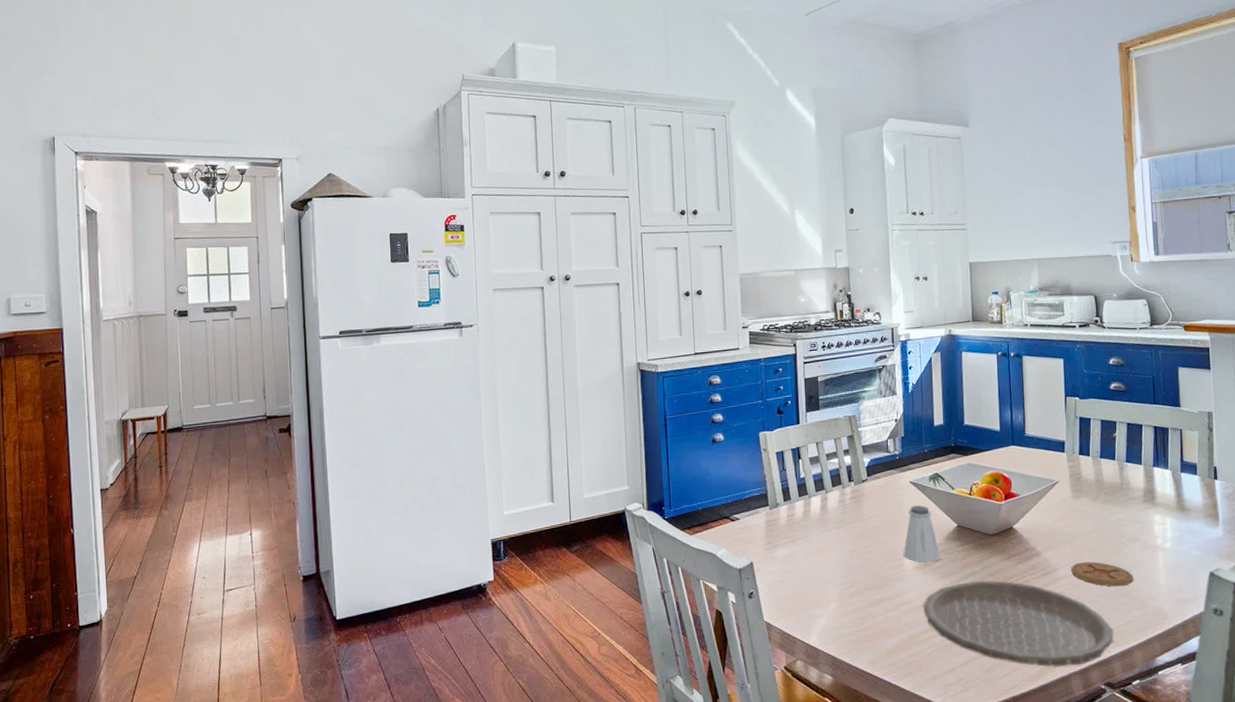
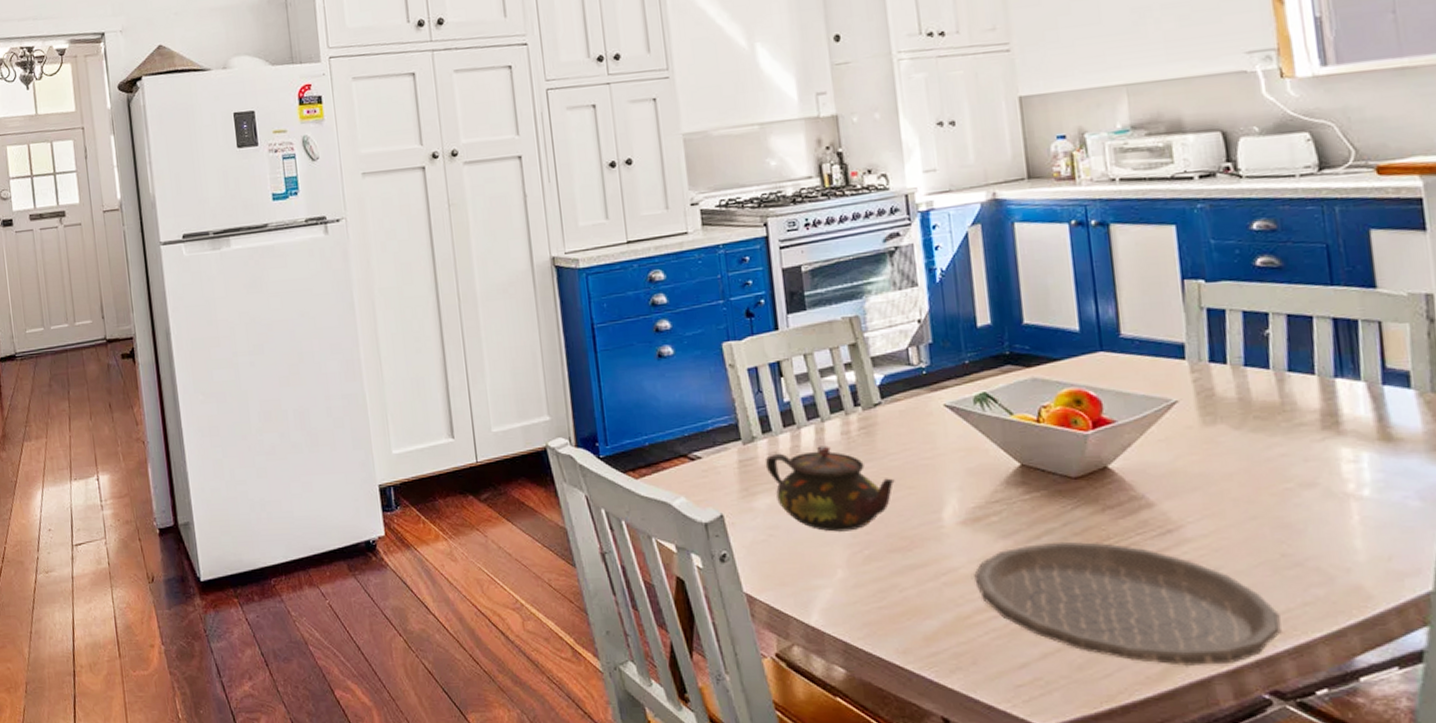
teapot: none [784,510,874,575] -> present [765,445,895,532]
saltshaker: present [903,505,941,563] -> none [940,437,998,516]
coaster: present [1071,561,1134,587] -> none [1204,516,1310,553]

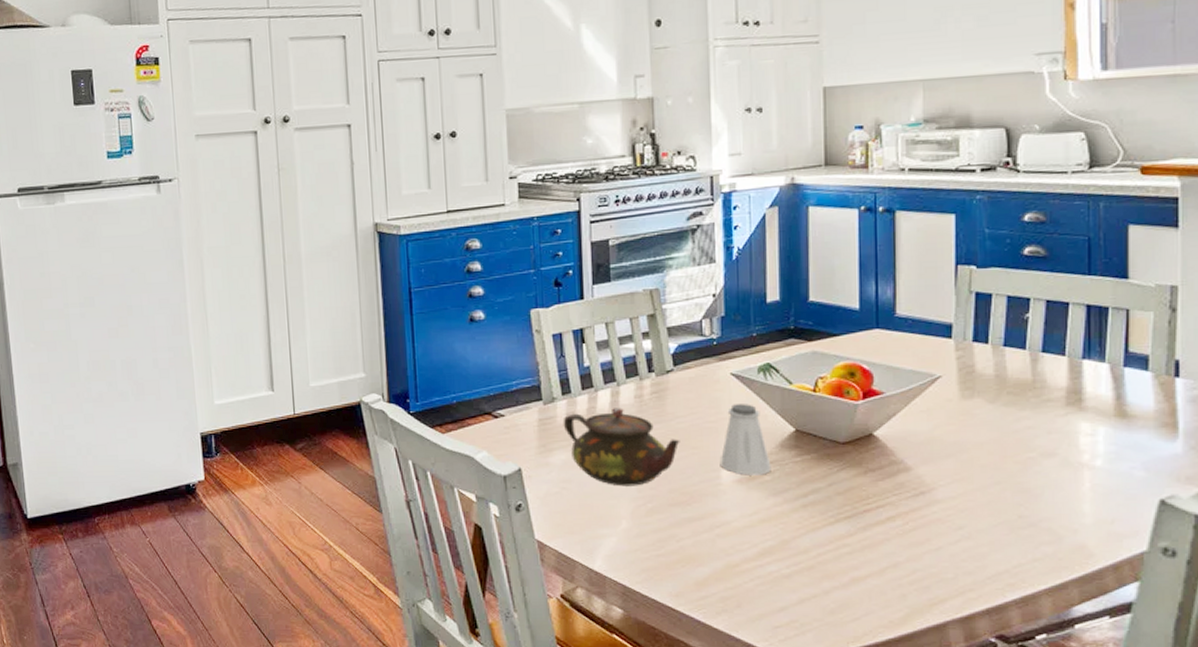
saltshaker: none [940,437,998,516] -> present [720,404,771,475]
plate: present [974,541,1282,667] -> none [745,500,1012,613]

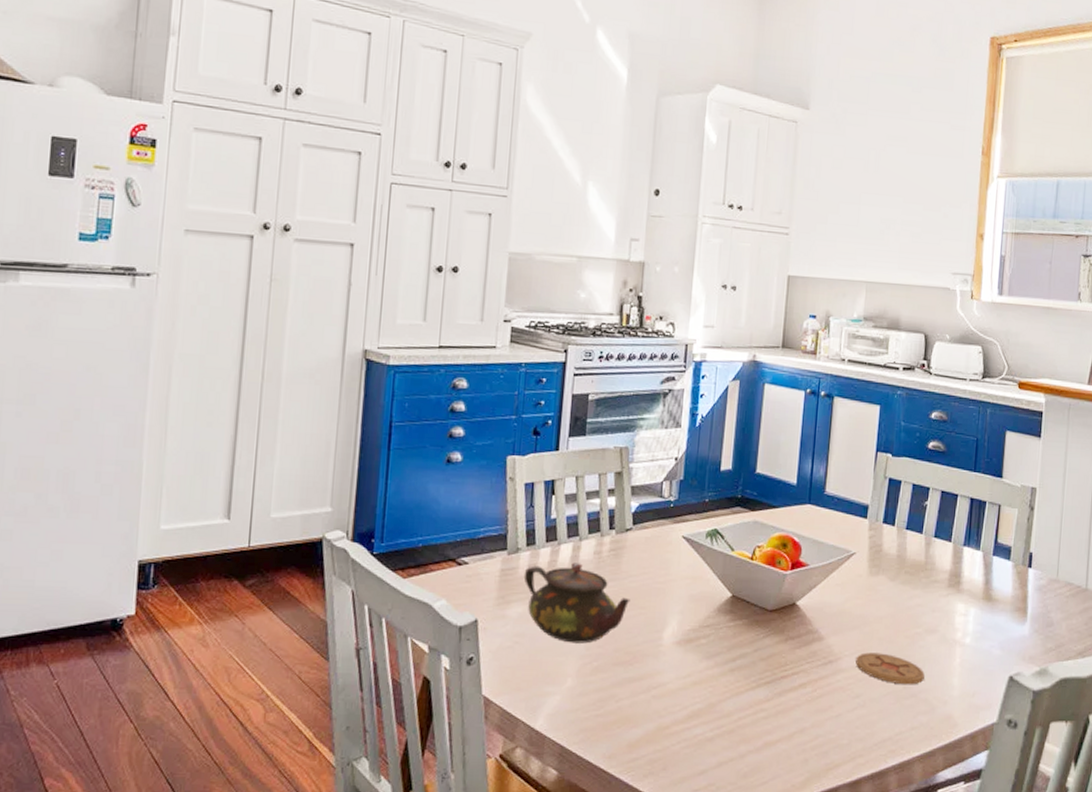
saltshaker: present [720,404,771,475] -> none [663,567,708,638]
coaster: none [954,481,1045,514] -> present [856,652,925,685]

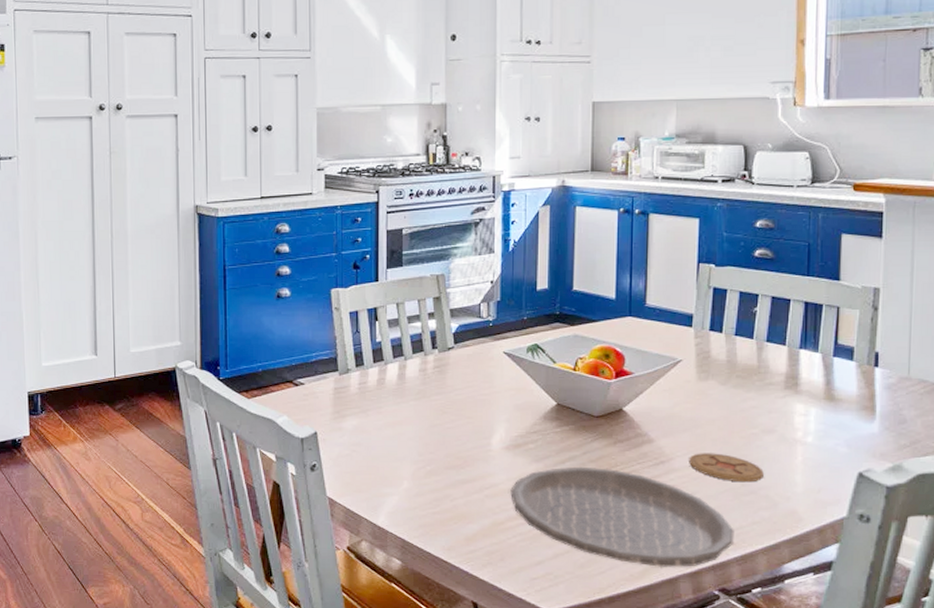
teapot: present [523,563,630,644] -> none [355,380,457,450]
plate: none [678,665,894,778] -> present [510,466,734,568]

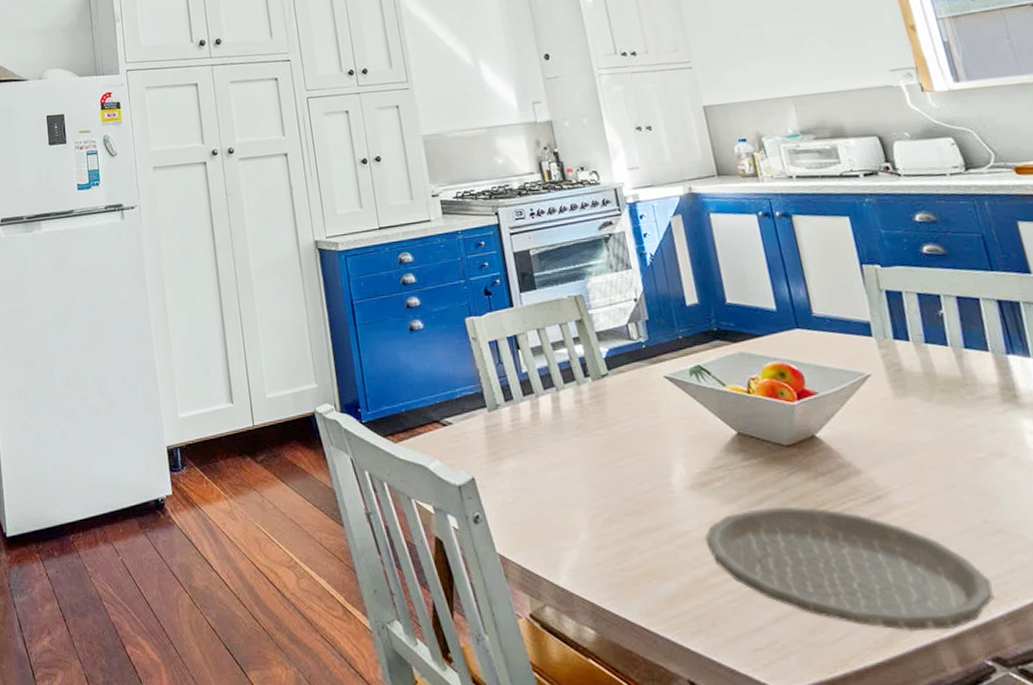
coaster: present [689,453,764,483] -> none [909,483,1008,519]

